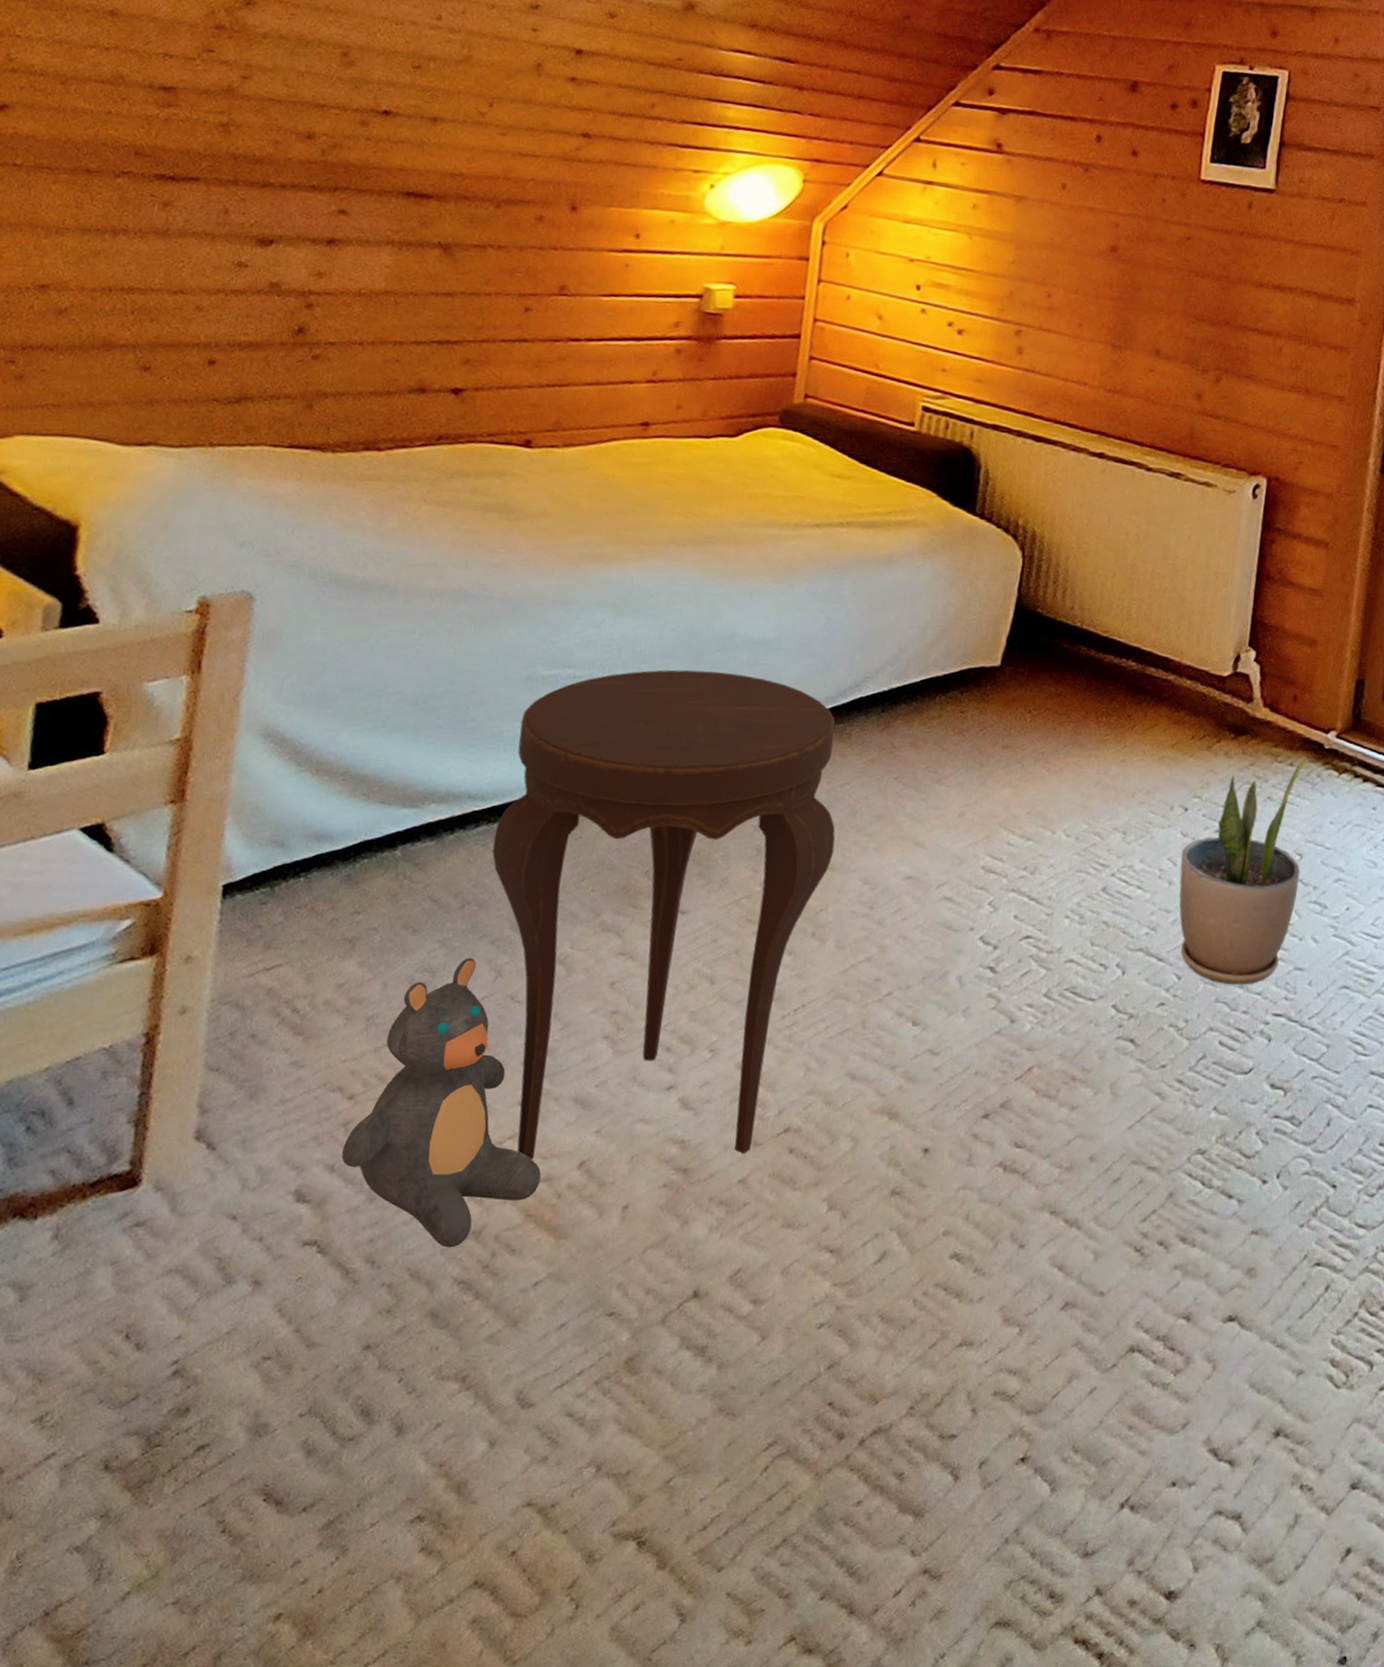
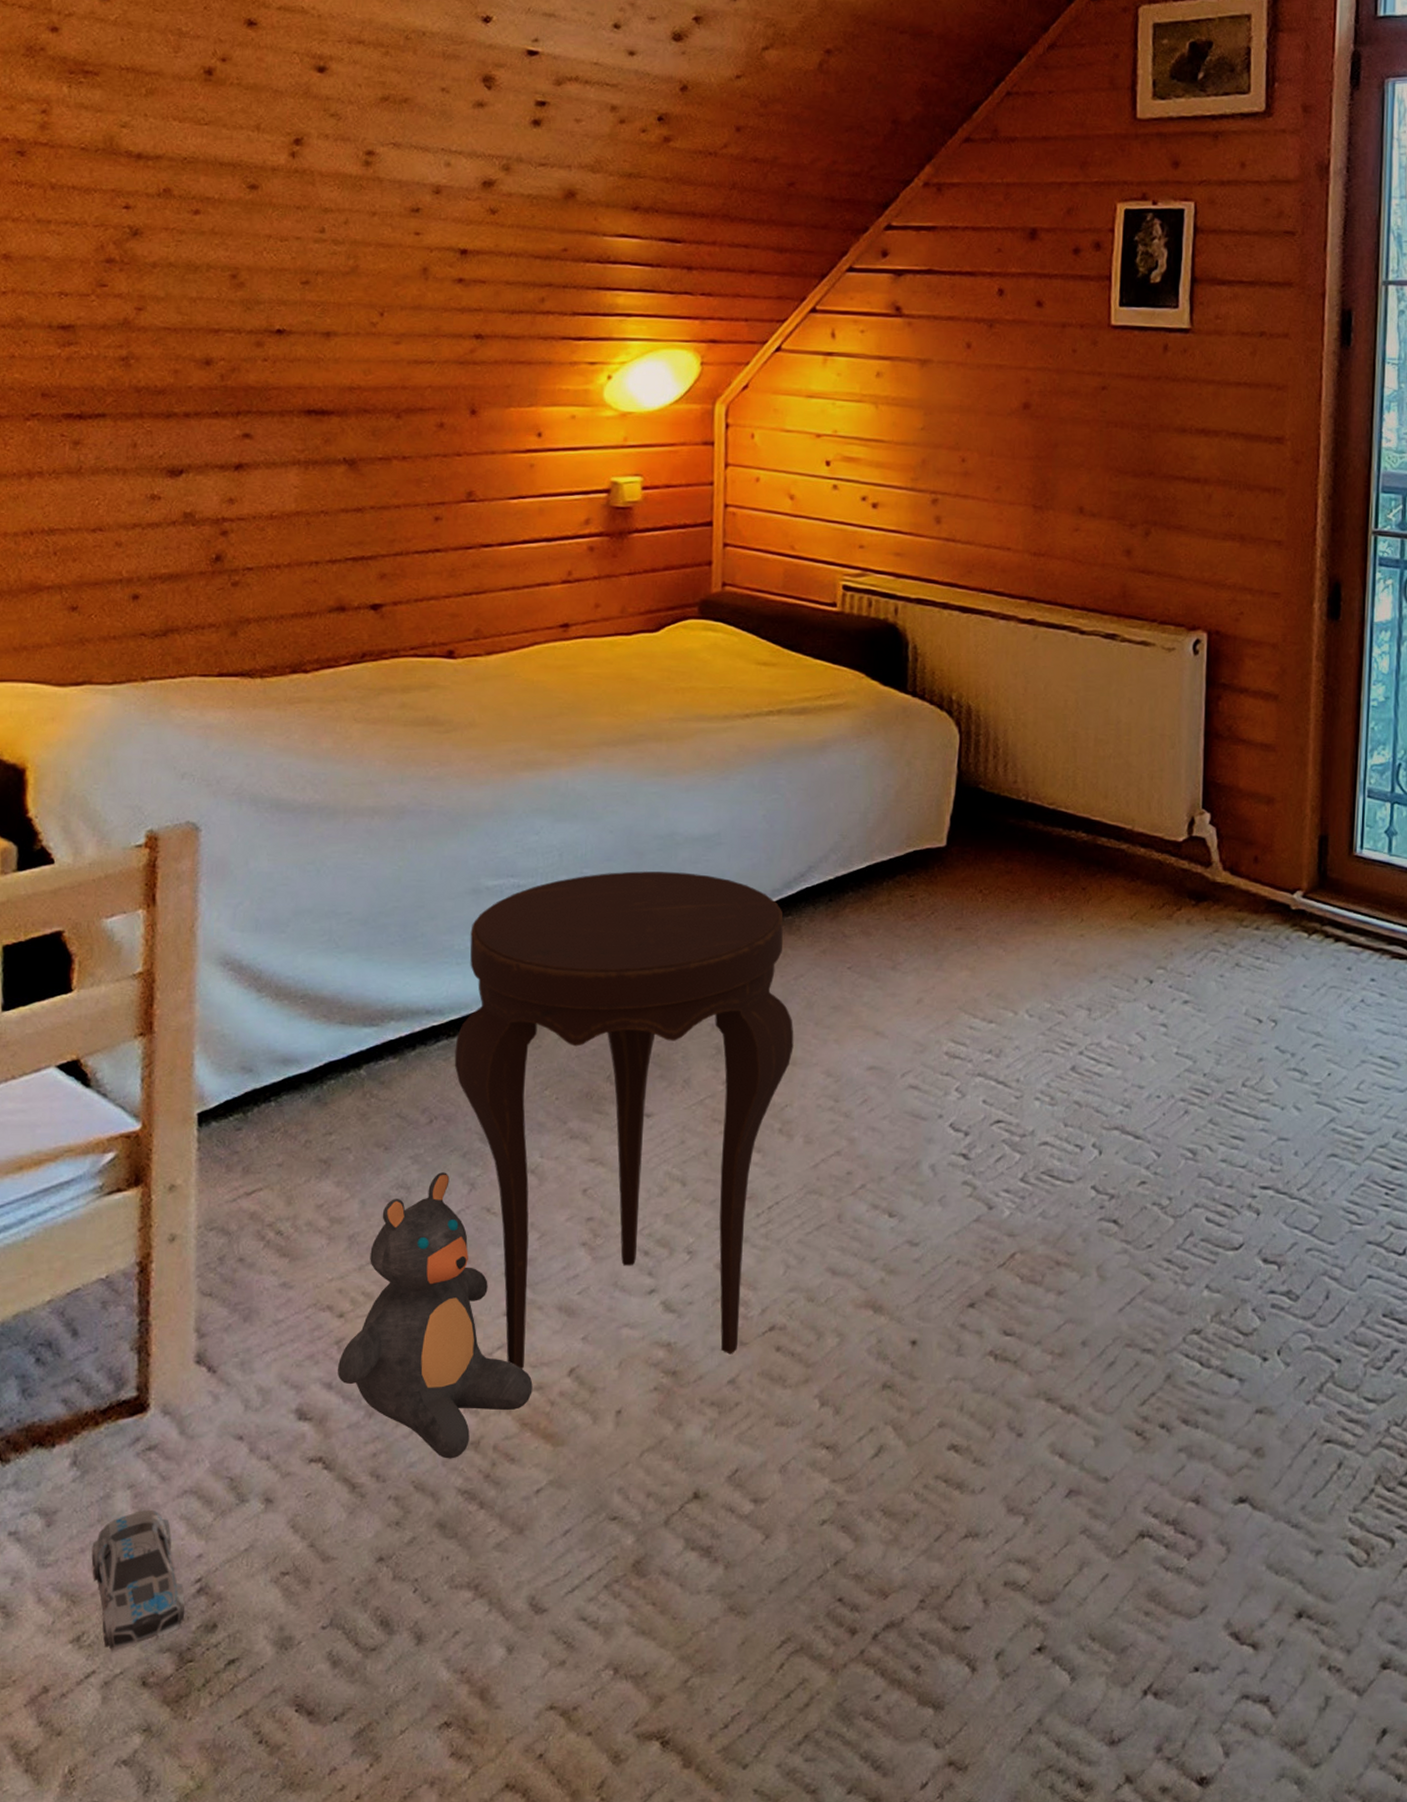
toy car: none [62,1287,159,1434] -> present [91,1509,185,1652]
potted plant: present [1179,758,1310,985] -> none [1150,921,1277,1159]

